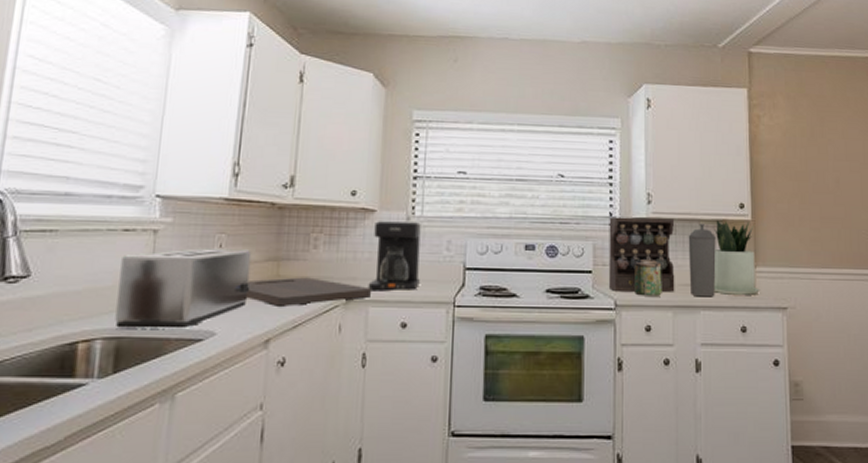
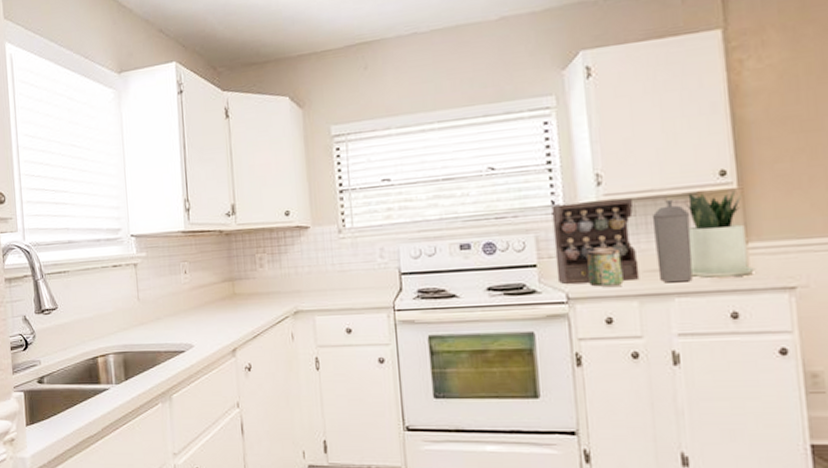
toaster: present [115,248,252,329] -> none [115,273,214,345]
cutting board: present [246,277,372,306] -> none [211,293,317,320]
coffee maker: present [368,221,421,290] -> none [310,234,359,300]

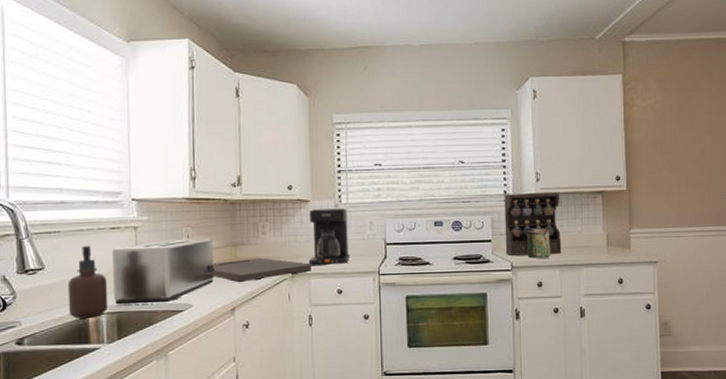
soap dispenser: none [78,285,115,358] -> present [67,246,109,319]
toaster: none [115,273,214,345] -> present [112,238,215,305]
cutting board: none [211,293,317,320] -> present [213,257,312,282]
coffee maker: none [310,234,359,300] -> present [308,208,350,265]
canister: present [651,200,693,283] -> none [572,196,597,257]
planter: present [686,188,756,278] -> none [594,190,635,253]

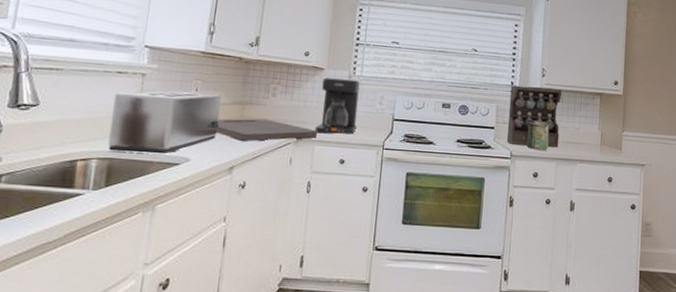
soap dispenser: present [67,246,109,319] -> none [56,87,104,162]

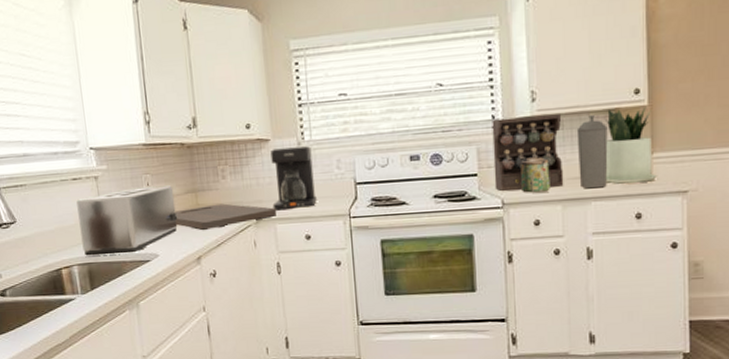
canister: none [570,95,594,153] -> present [576,115,608,189]
planter: none [589,93,626,154] -> present [605,105,658,184]

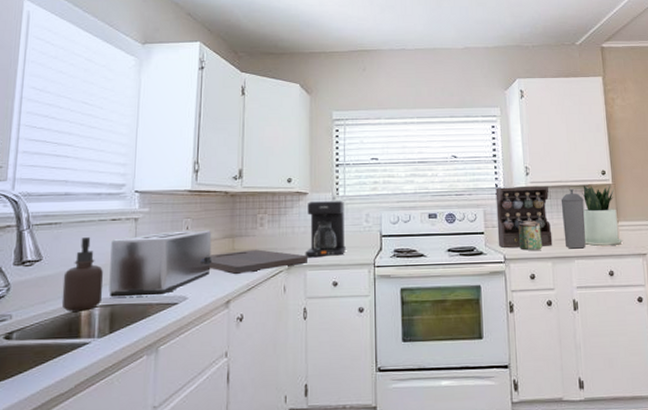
soap dispenser: none [38,198,79,270] -> present [61,237,103,312]

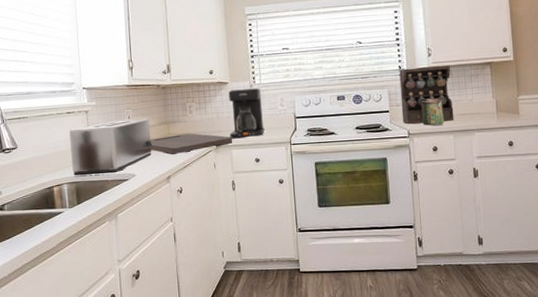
soap dispenser: present [61,237,103,312] -> none [36,128,69,188]
canister: present [560,189,586,249] -> none [462,67,487,123]
planter: present [582,184,624,246] -> none [483,60,524,119]

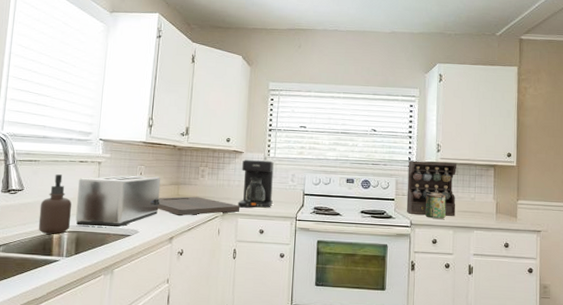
soap dispenser: none [36,128,69,188] -> present [38,174,72,234]

